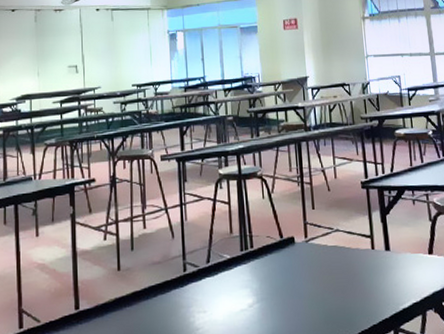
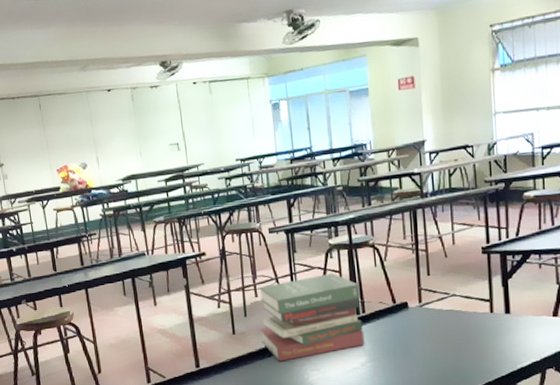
books: none [147,204,253,302] -> present [259,273,365,362]

